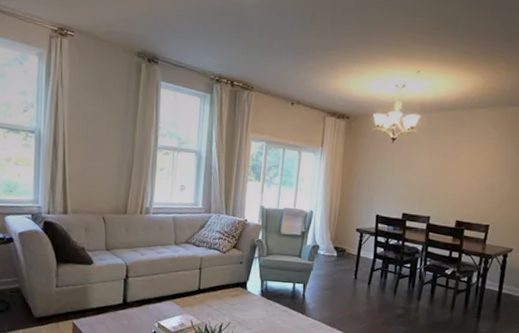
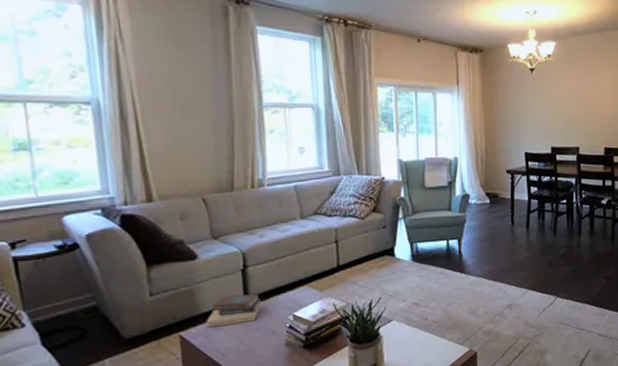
books: none [92,297,135,322] -> present [206,293,261,328]

